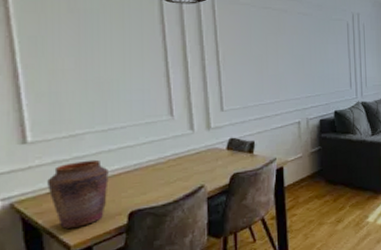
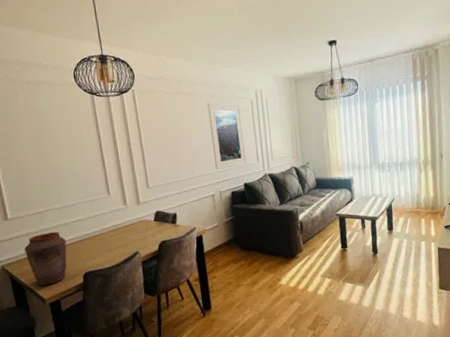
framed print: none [299,21,338,95] -> present [207,102,247,170]

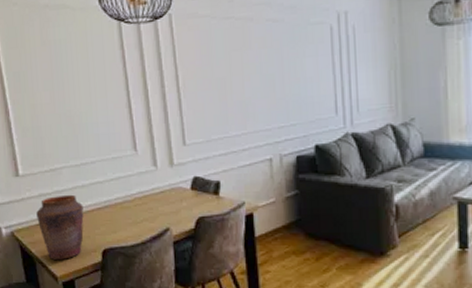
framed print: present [207,102,247,170] -> none [268,29,320,124]

